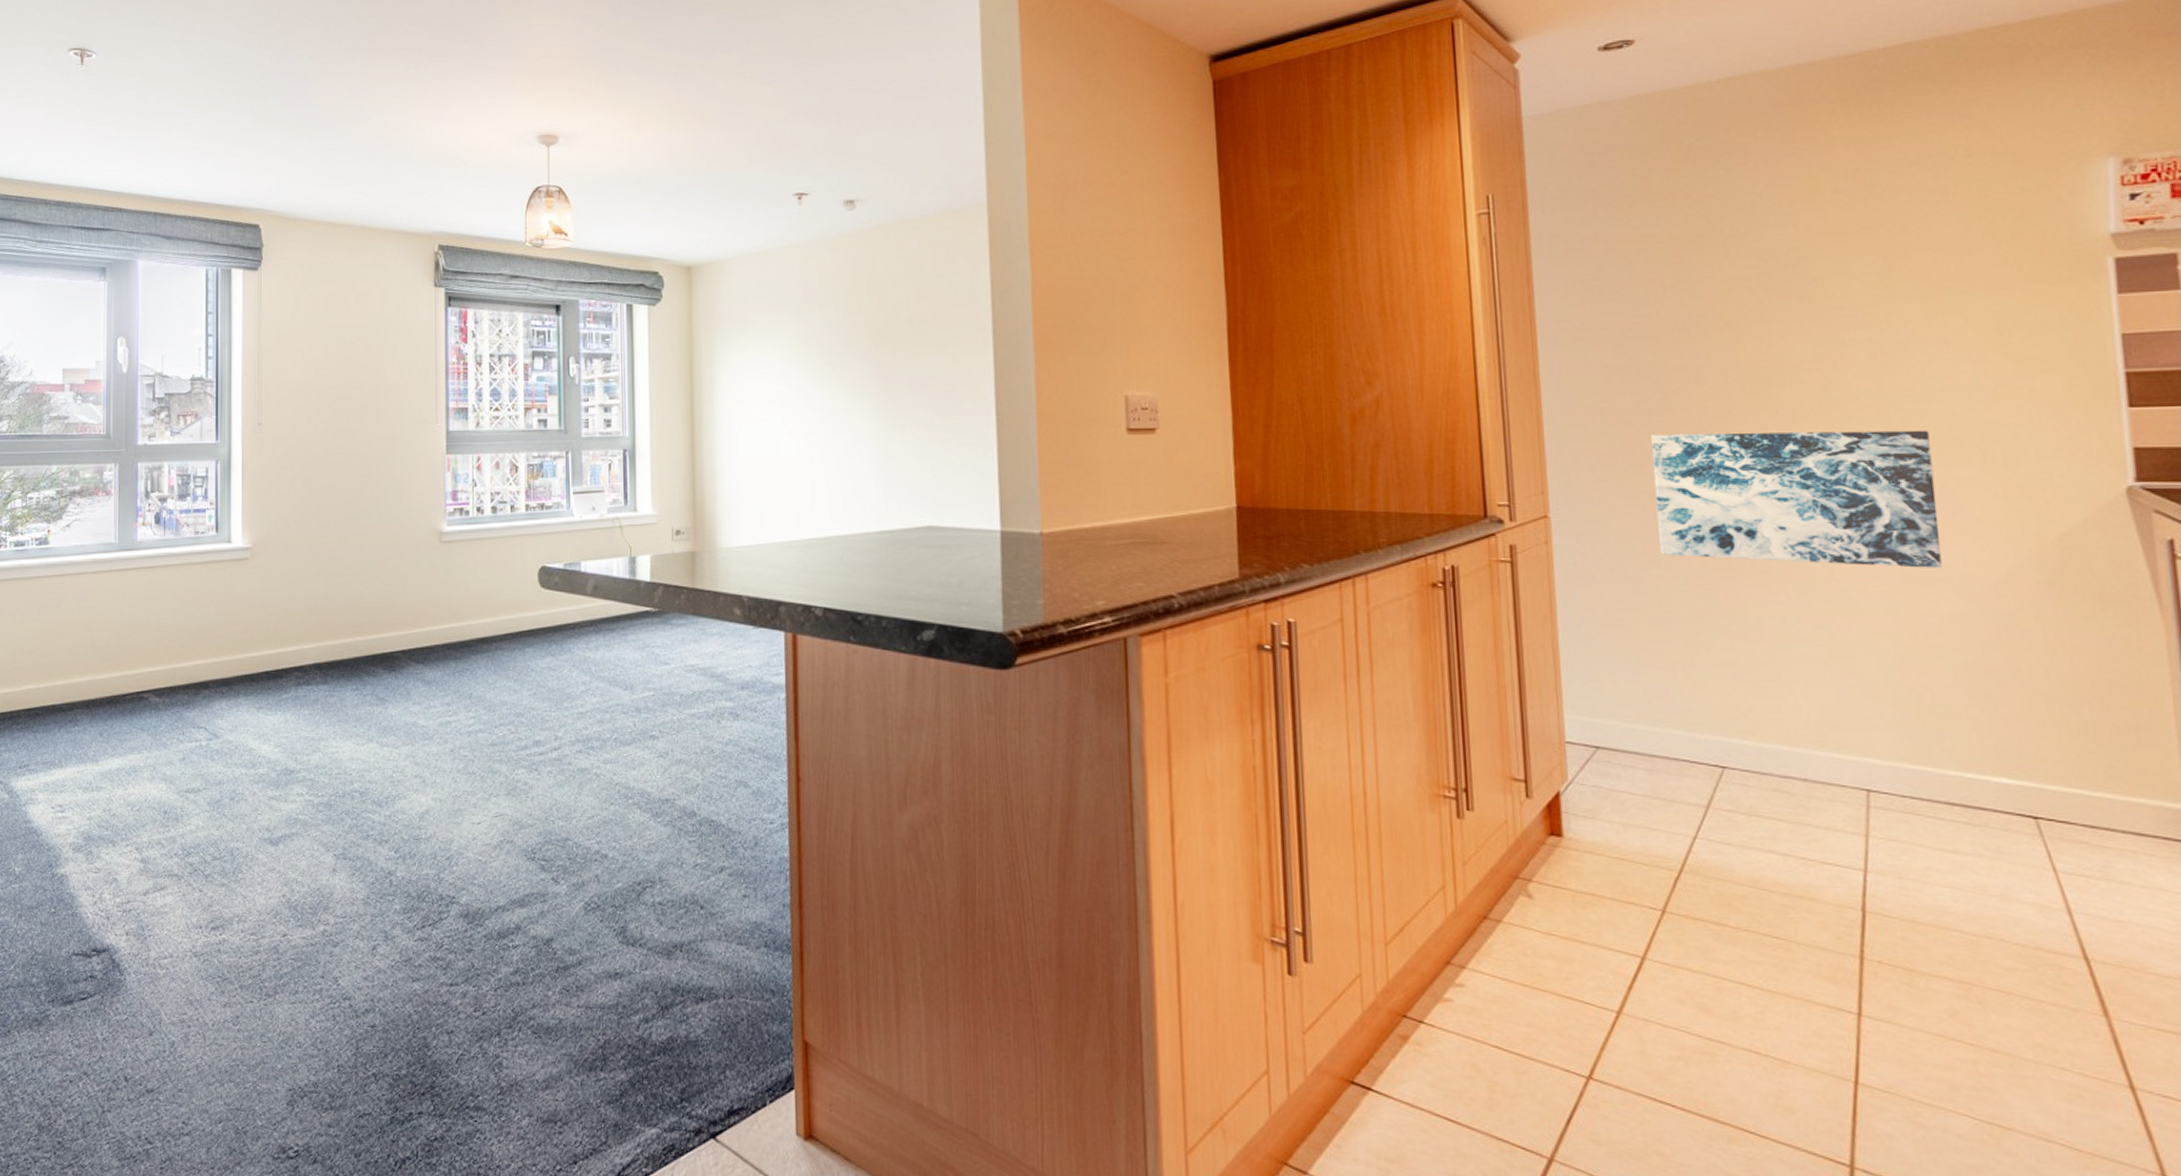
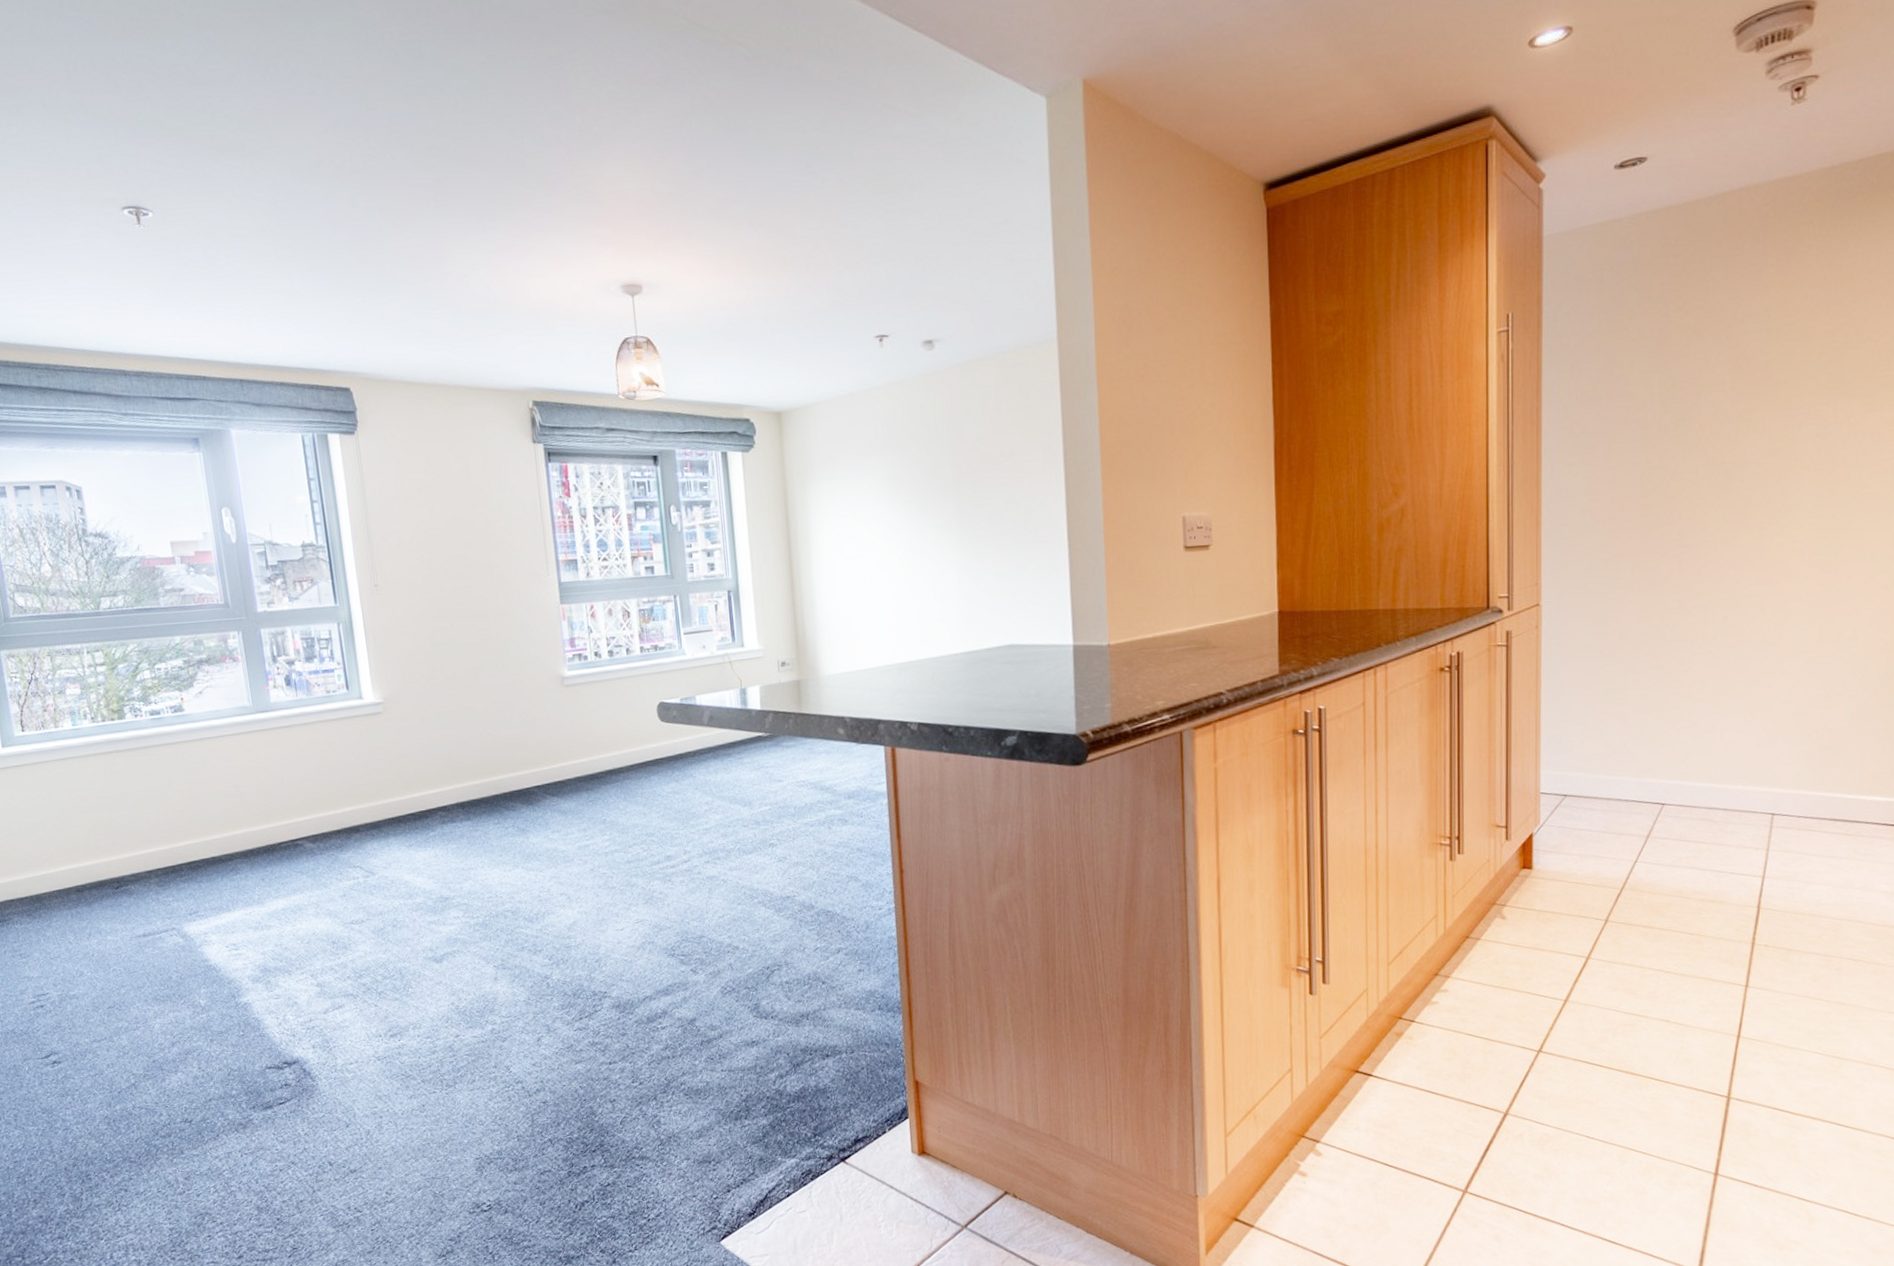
wall art: present [1651,430,1942,568] -> none [1629,512,1855,633]

